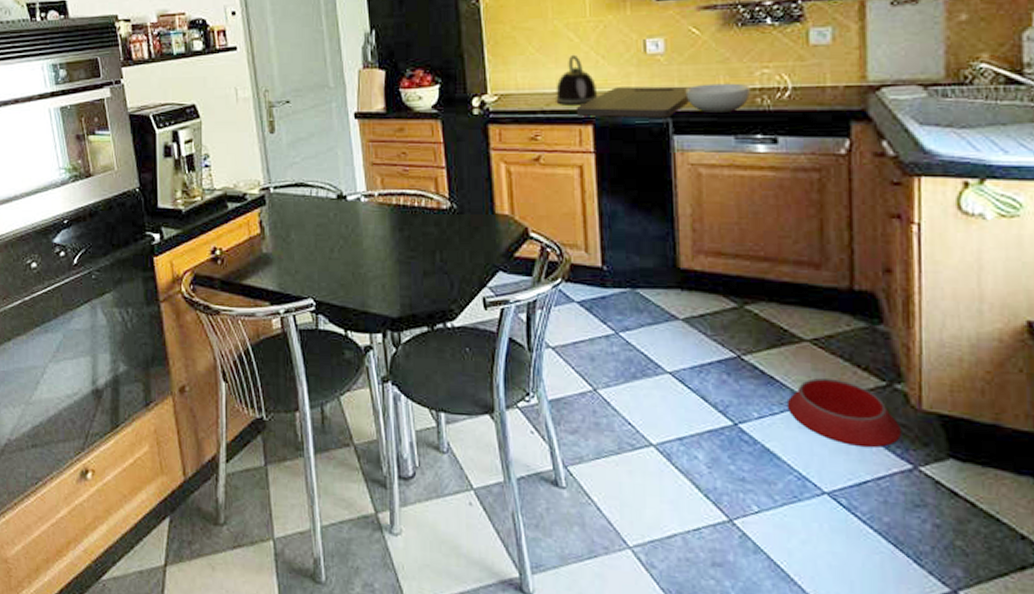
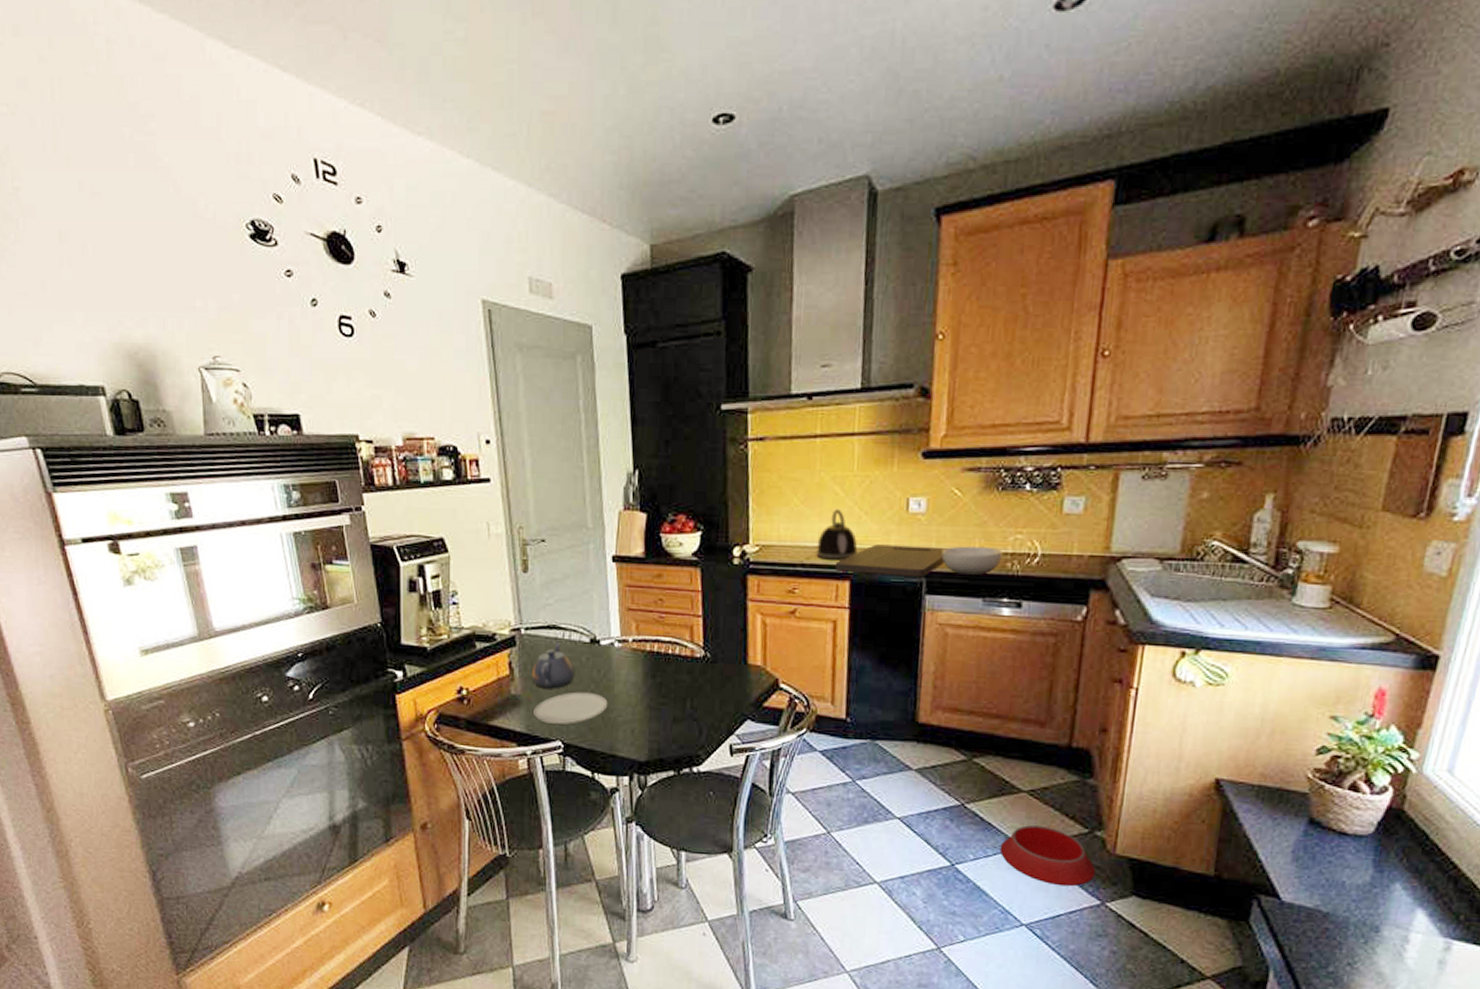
teapot: none [281,198,324,246] -> present [531,641,575,689]
plate: none [285,248,358,282] -> present [533,692,608,725]

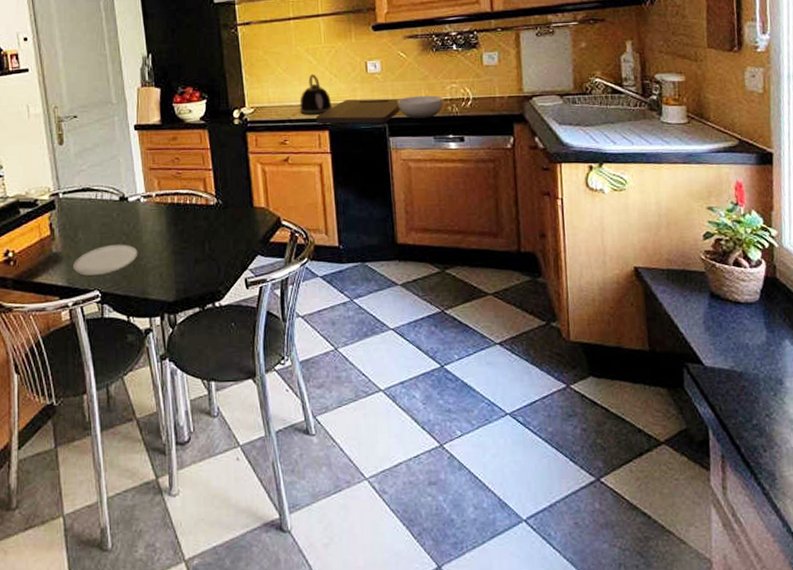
teapot: present [531,641,575,689] -> none [70,201,108,245]
pet bowl: present [999,825,1095,886] -> none [478,323,557,374]

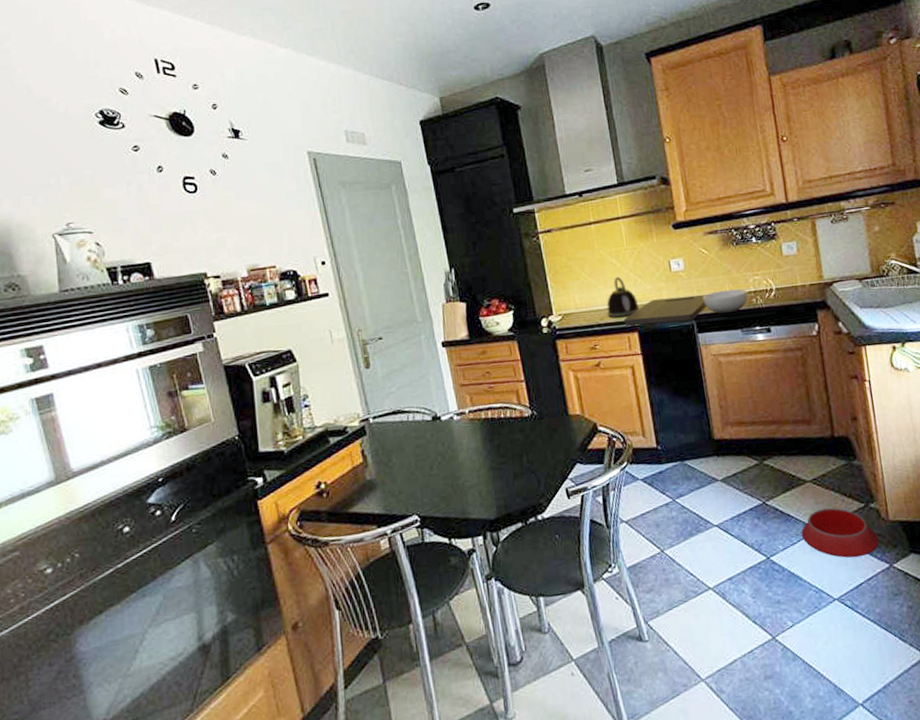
plate: present [73,244,138,276] -> none [389,464,455,501]
pet bowl: none [478,323,557,374] -> present [801,508,879,558]

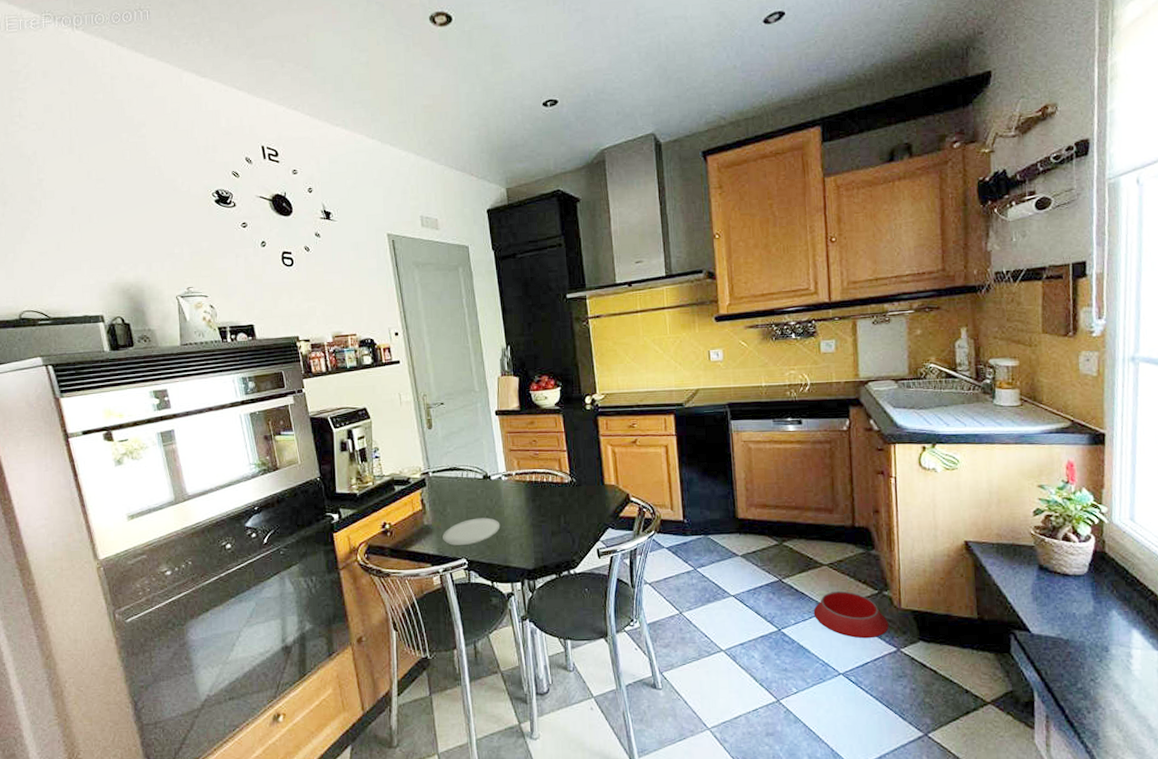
plate: none [389,464,455,501] -> present [443,517,500,545]
kettle: present [607,276,640,319] -> none [647,362,677,402]
cutting board: present [623,294,706,326] -> none [661,384,742,409]
bowl: present [702,289,748,314] -> none [738,381,782,403]

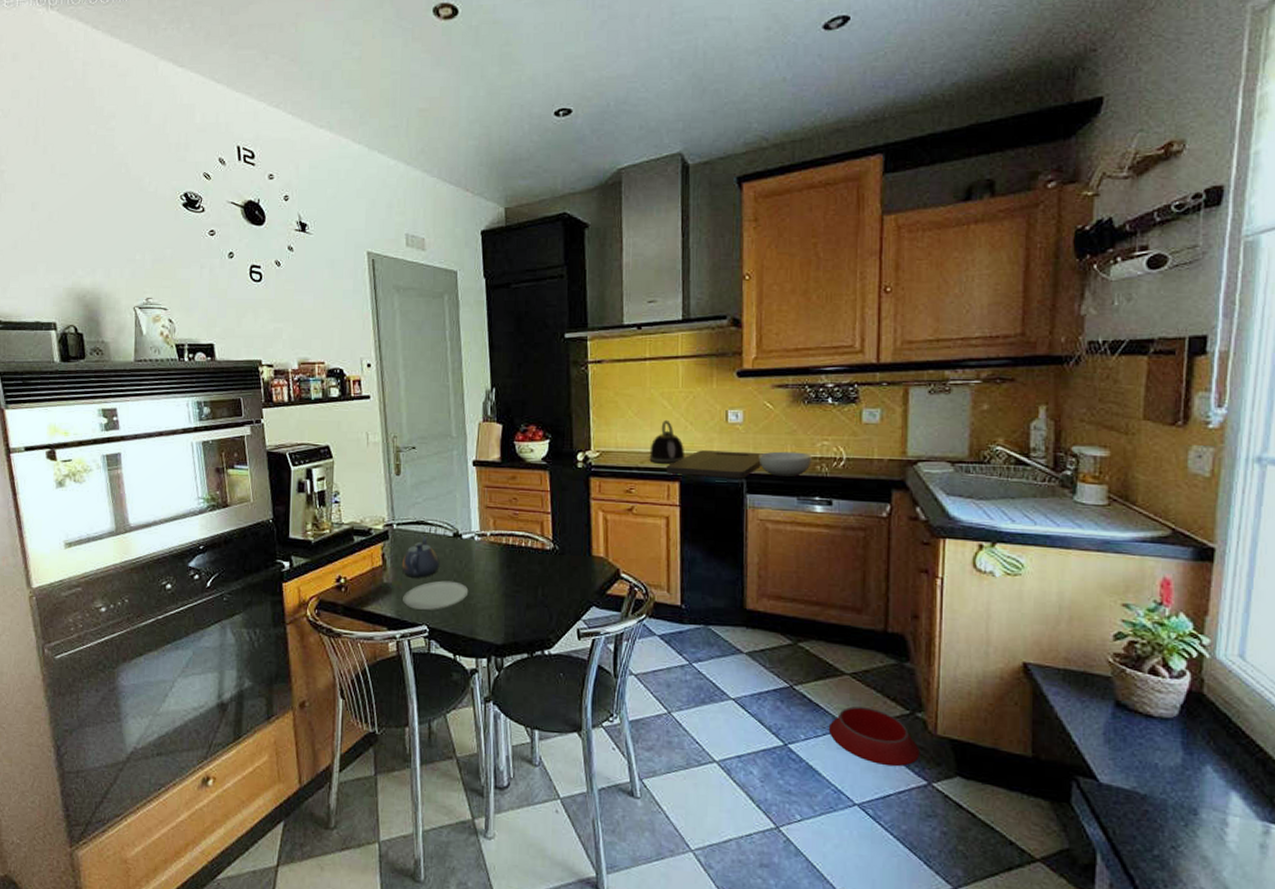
teapot: none [439,479,473,518] -> present [401,535,440,578]
kettle: none [647,362,677,402] -> present [649,419,685,465]
cutting board: none [661,384,742,409] -> present [666,450,763,479]
bowl: none [738,381,782,403] -> present [758,451,812,477]

